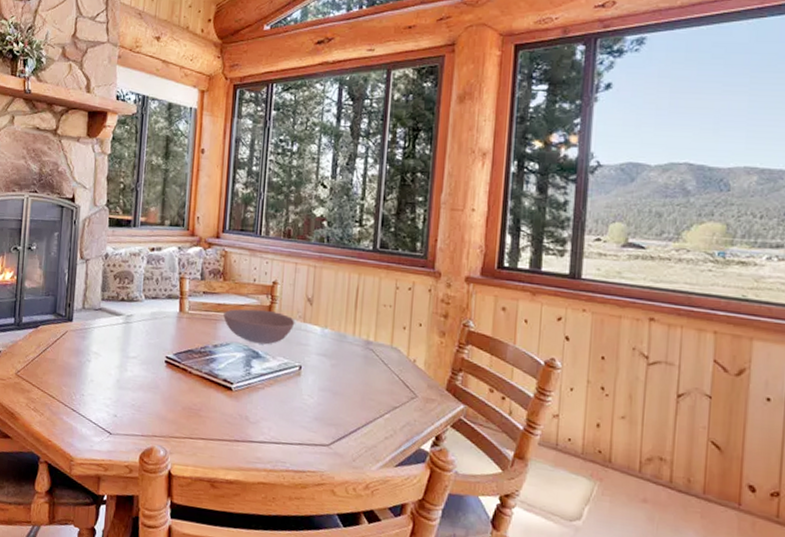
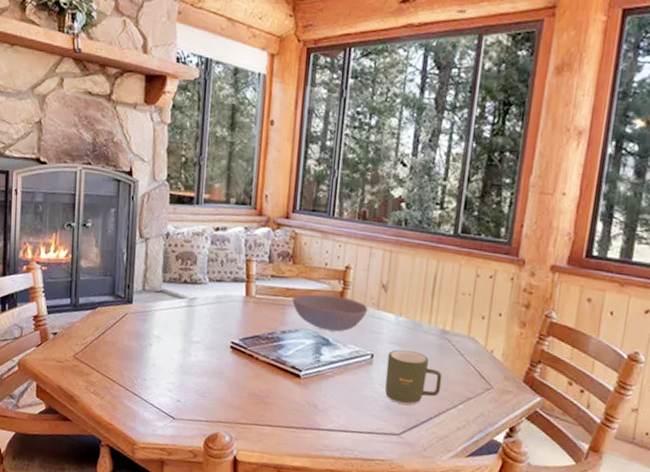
mug: none [313,361,368,415] -> present [384,349,442,405]

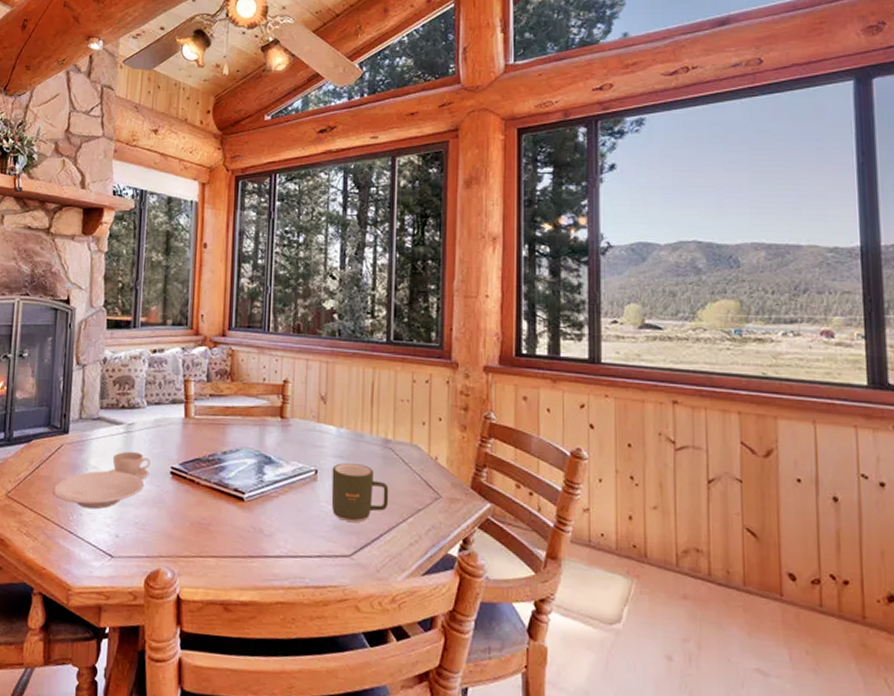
saucer: none [118,340,205,376] -> present [52,470,145,509]
teacup: none [171,324,212,351] -> present [109,451,151,479]
bowl: present [292,294,368,332] -> none [232,411,309,449]

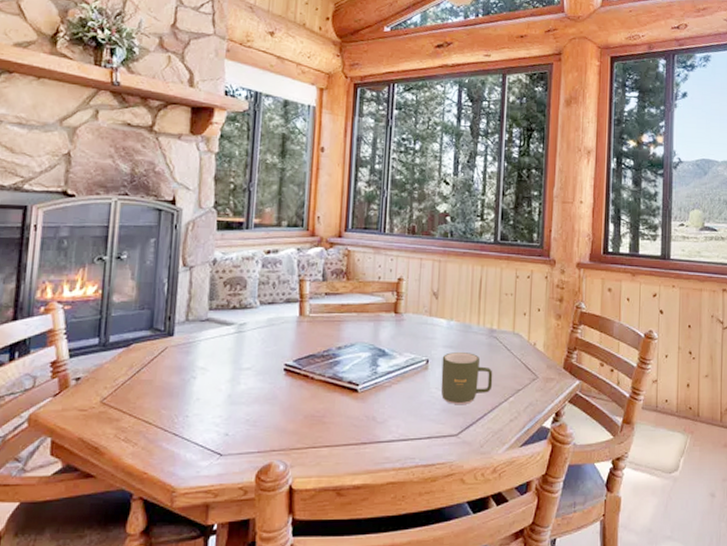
saucer: present [52,470,145,509] -> none [155,371,257,410]
teacup: present [109,451,151,479] -> none [218,351,264,378]

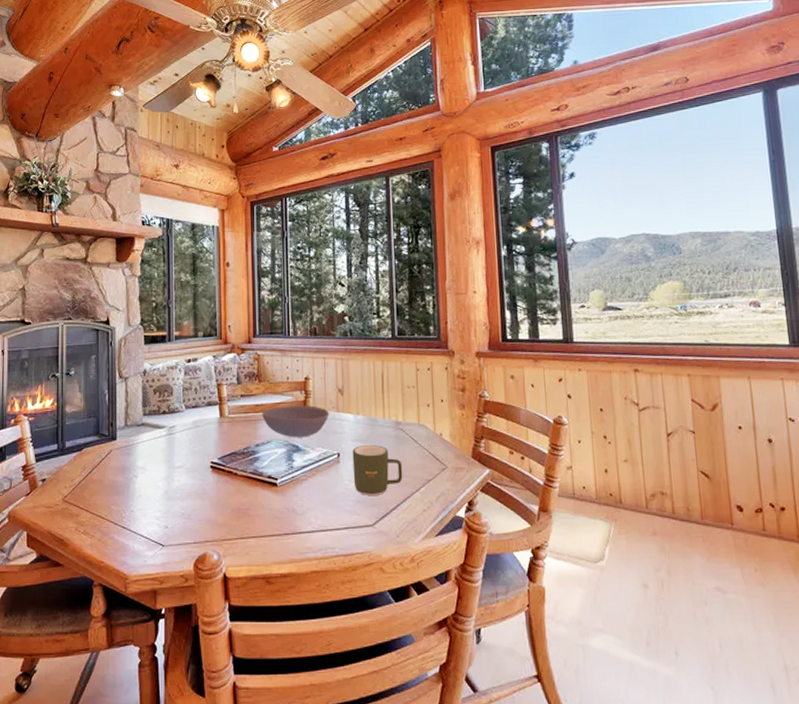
bowl: none [347,307,421,342] -> present [262,405,329,438]

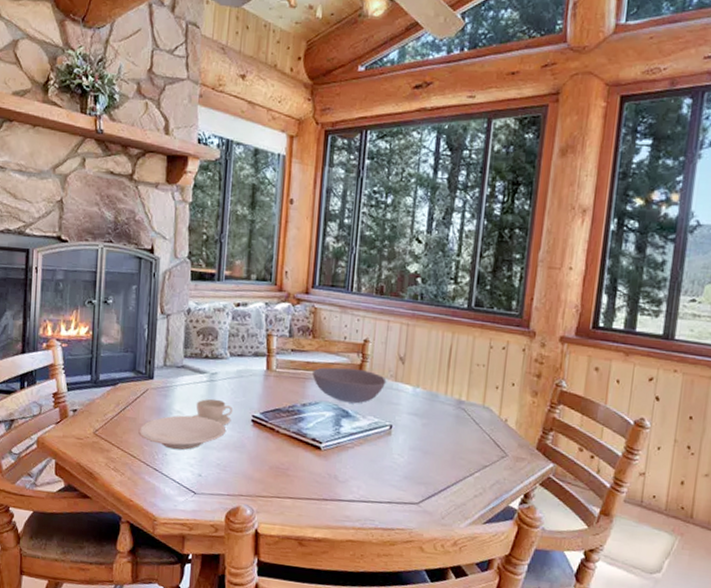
saucer: none [105,470,188,505] -> present [138,415,227,450]
teacup: none [155,451,193,475] -> present [192,398,233,425]
mug: present [352,445,403,495] -> none [403,420,459,474]

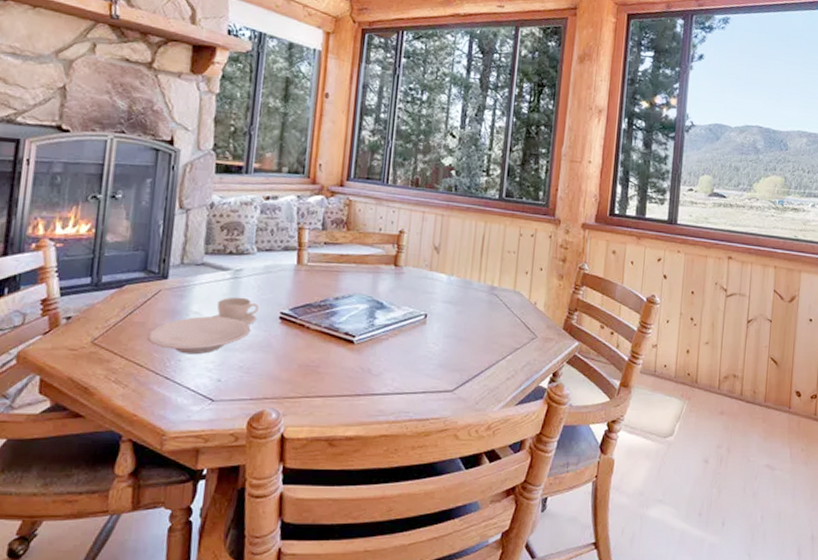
bowl: present [312,367,387,404] -> none [346,259,422,295]

